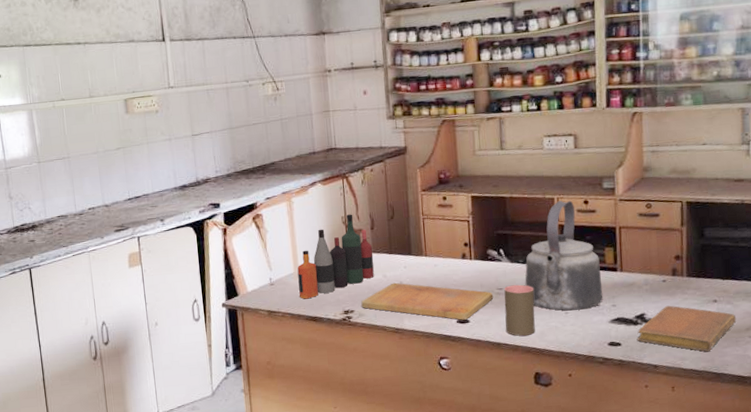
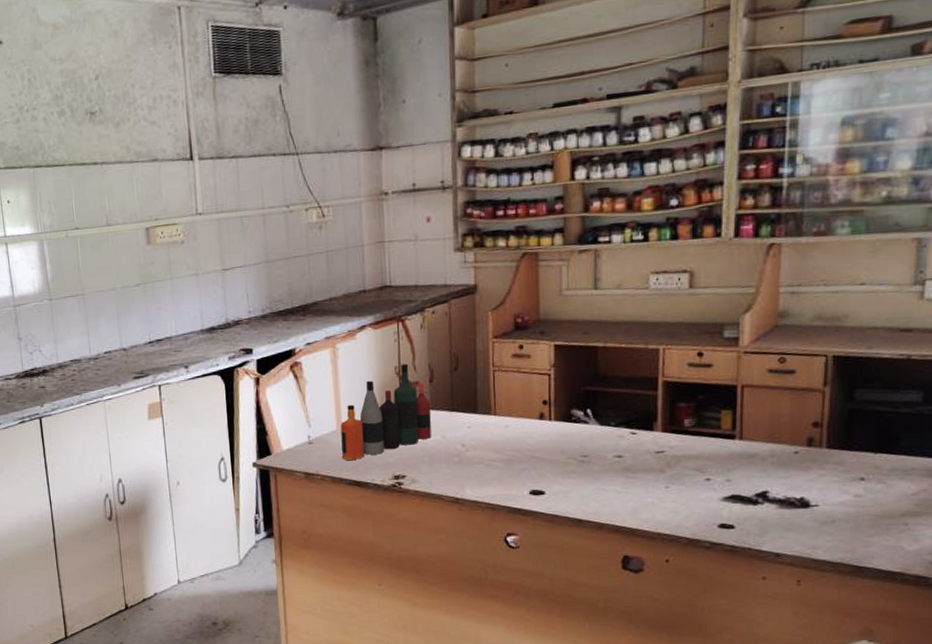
cutting board: present [361,282,494,320] -> none [414,445,576,491]
cup: present [504,284,535,336] -> none [589,451,627,512]
kettle: present [525,200,603,311] -> none [616,351,715,485]
notebook: present [637,305,737,352] -> none [757,482,889,541]

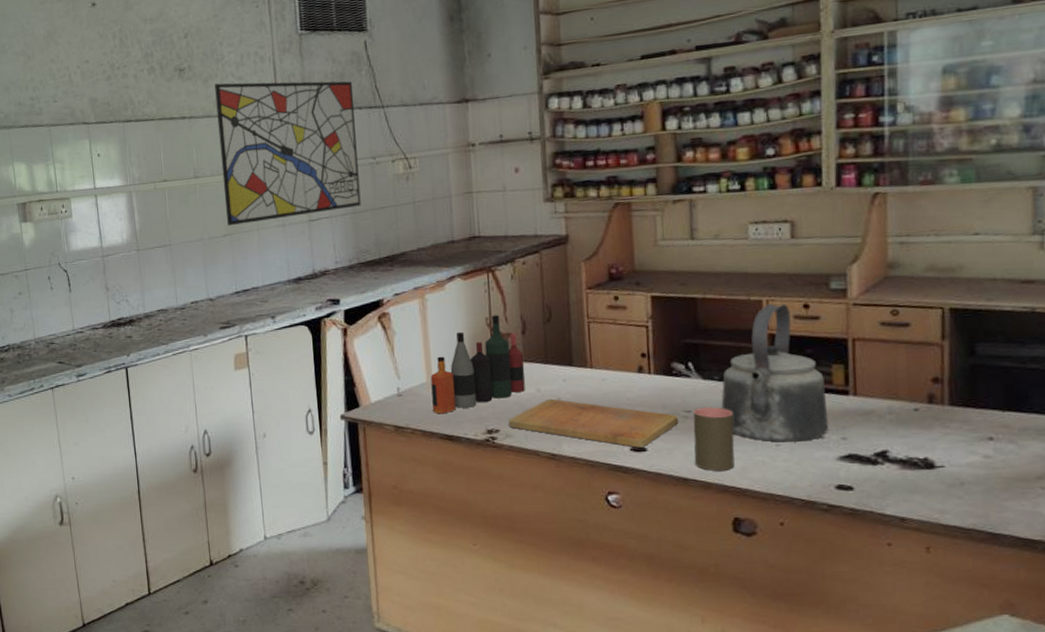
wall art: none [127,126,275,276] -> present [215,81,361,226]
cutting board: none [414,445,576,491] -> present [508,398,679,448]
cup: none [589,451,627,512] -> present [693,407,735,471]
kettle: none [616,351,715,485] -> present [721,303,829,442]

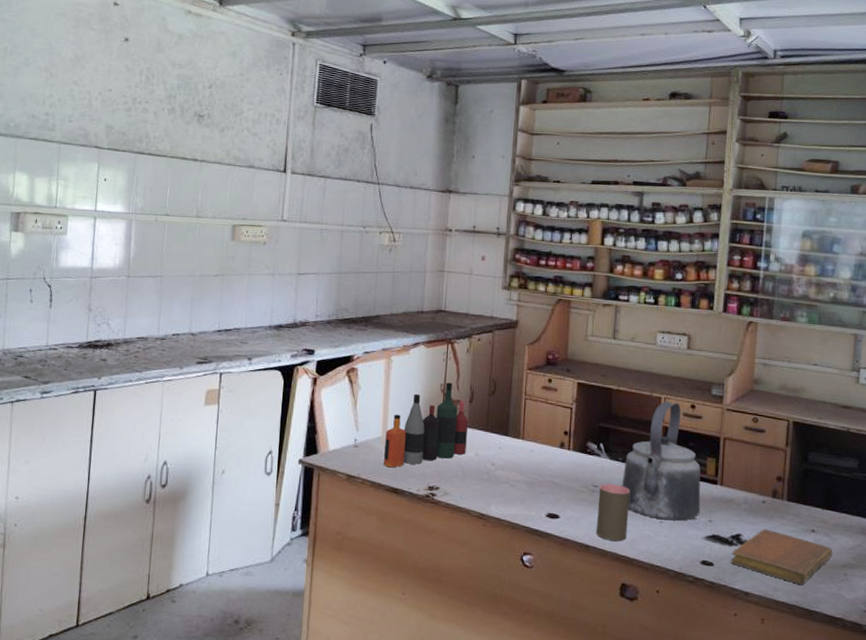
wall art: present [215,81,361,226] -> none [221,135,355,268]
cutting board: present [508,398,679,448] -> none [448,463,588,515]
notebook: none [877,441,1023,505] -> present [731,529,833,586]

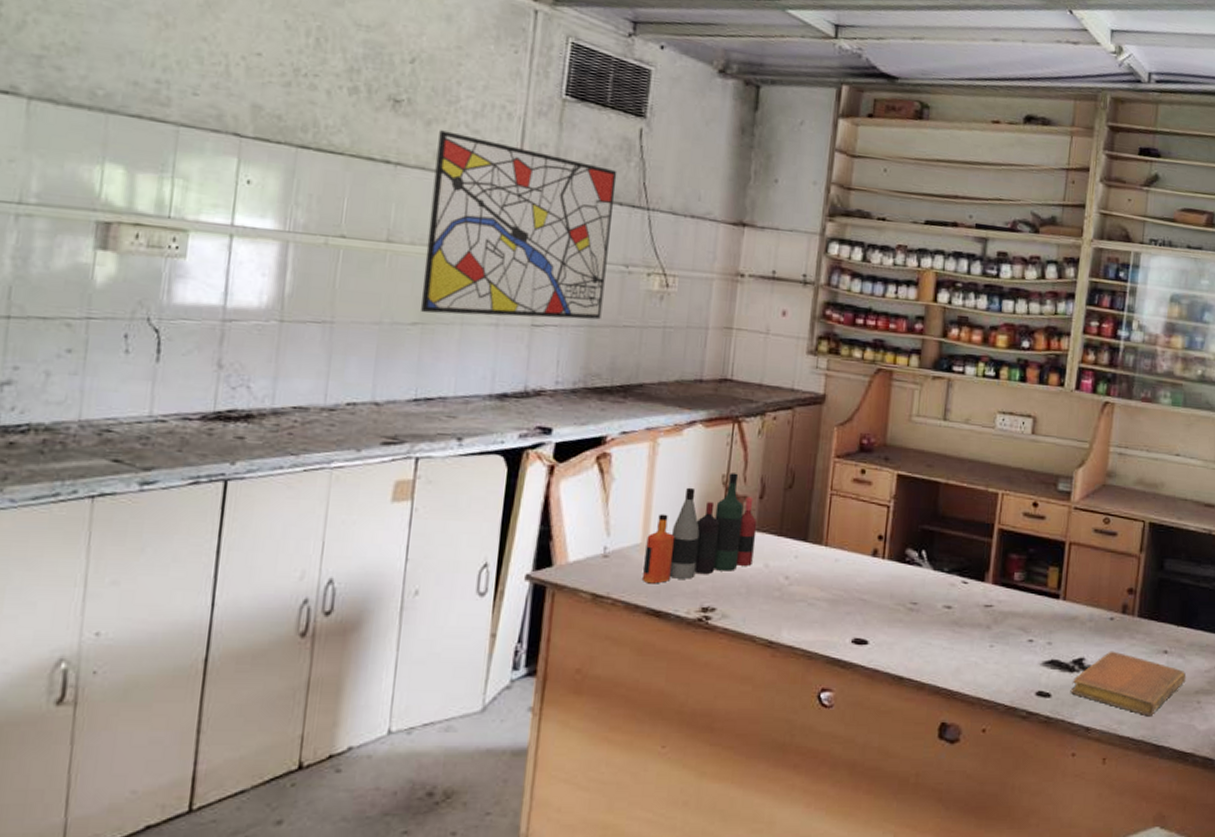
wall art: none [221,135,355,268] -> present [421,130,617,320]
cup: present [595,483,630,541] -> none [912,600,956,670]
kettle: present [622,400,701,521] -> none [946,497,1041,644]

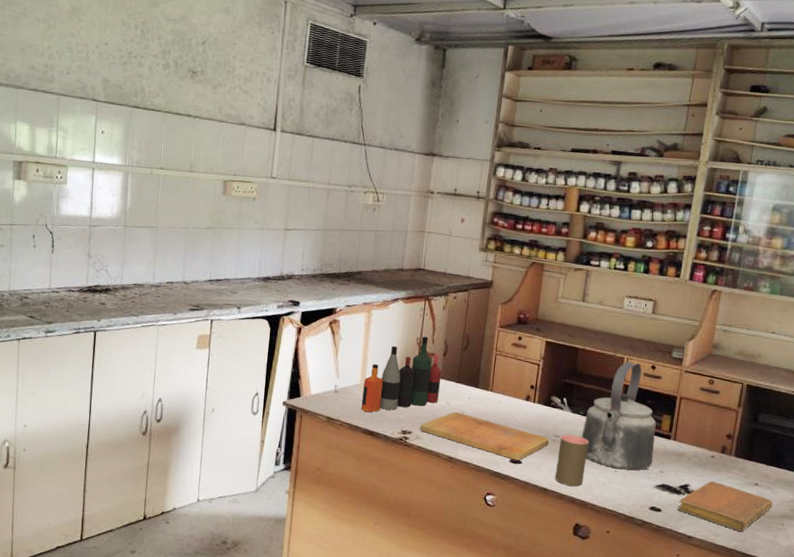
wall art: present [421,130,617,320] -> none [213,92,343,226]
cutting board: none [727,576,905,640] -> present [420,411,550,461]
cup: none [912,600,956,670] -> present [554,434,588,486]
kettle: none [946,497,1041,644] -> present [581,361,656,471]

